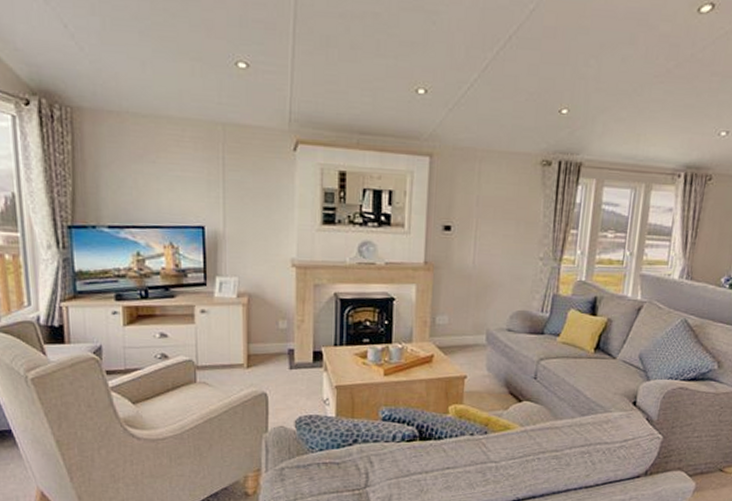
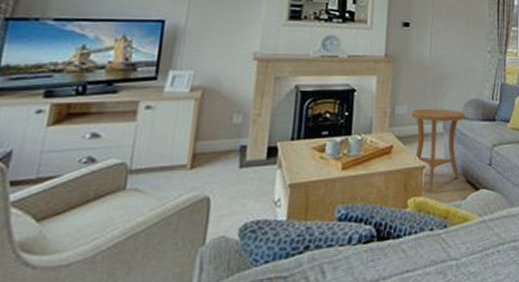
side table: none [452,319,511,400] -> present [411,108,466,191]

